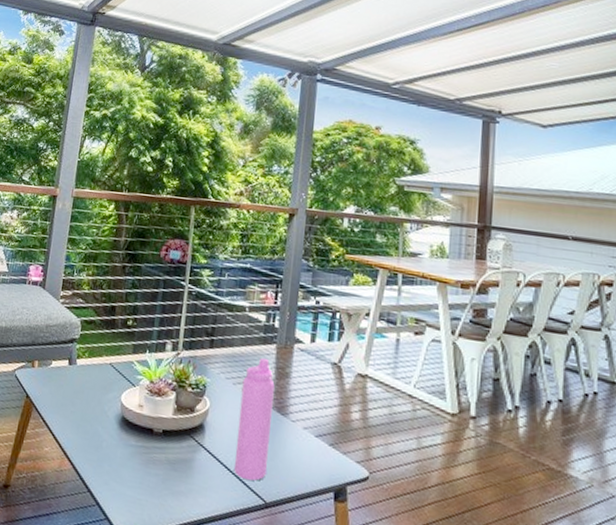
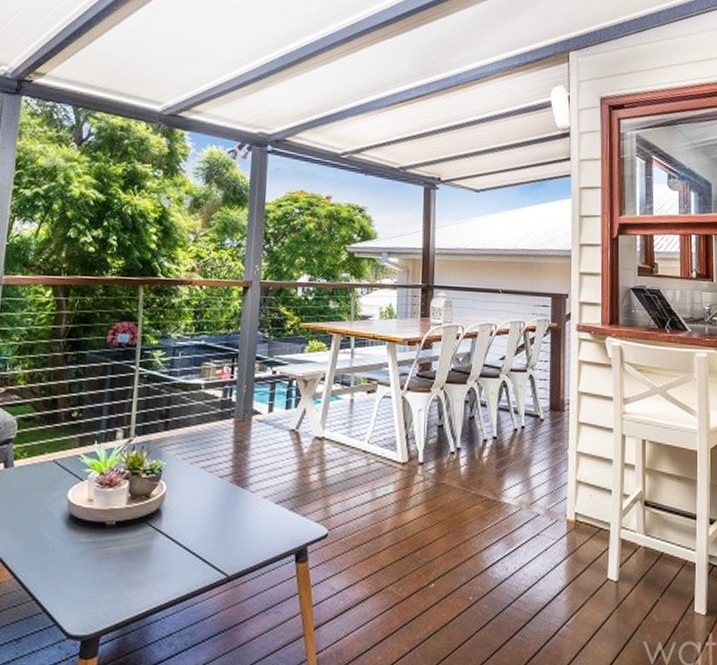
water bottle: present [233,357,275,481] -> none [193,433,234,558]

